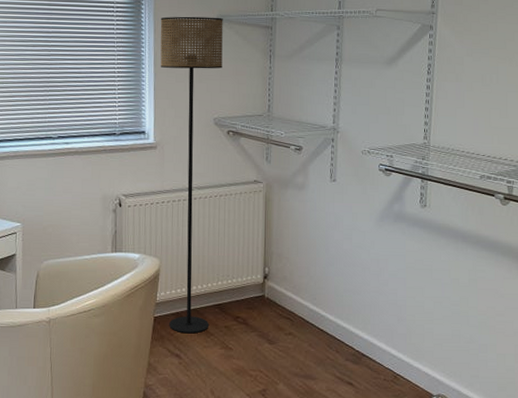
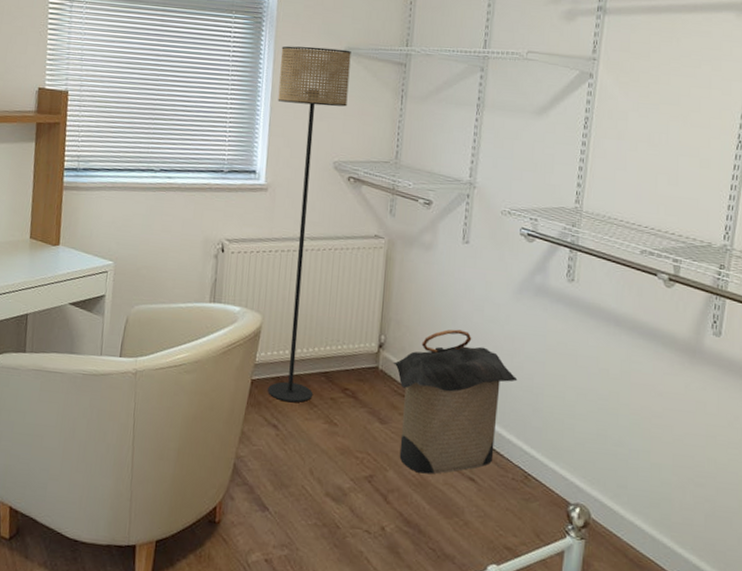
laundry hamper: none [277,256,384,383] -> present [392,329,518,474]

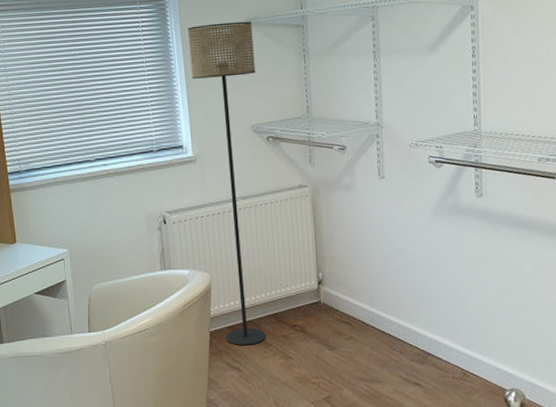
laundry hamper: present [392,329,518,474] -> none [332,256,445,387]

